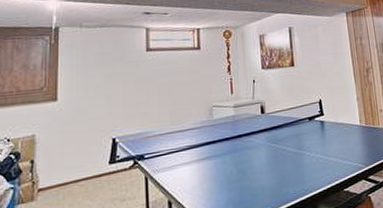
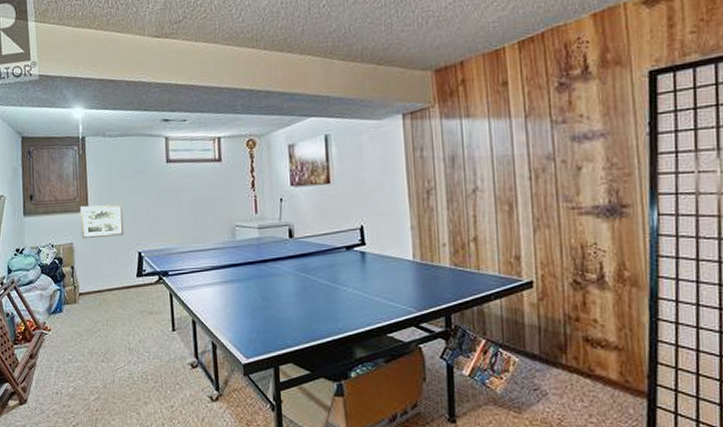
wall art: none [46,92,98,130] -> present [79,204,125,239]

